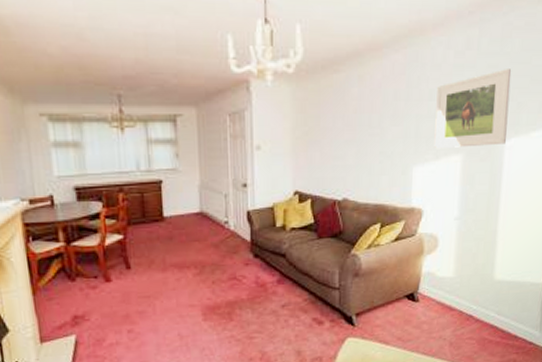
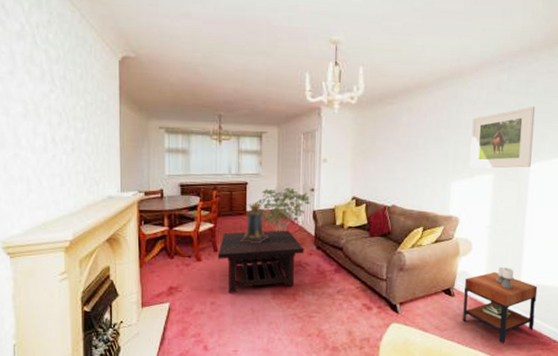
coffee table: none [131,236,239,318] -> present [217,230,304,293]
pedestal: none [159,205,194,256] -> present [241,203,268,244]
shrub: none [174,184,244,240] -> present [255,187,311,232]
side table: none [428,263,513,351] -> present [462,266,538,344]

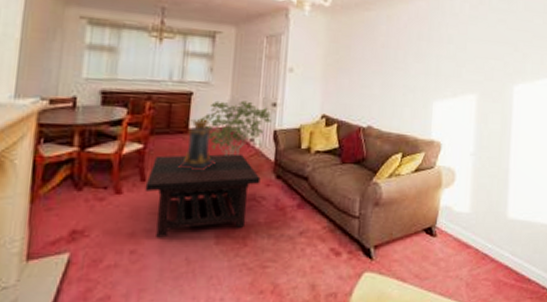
side table: present [462,266,538,344] -> none [445,200,525,294]
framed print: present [469,106,536,169] -> none [452,24,518,89]

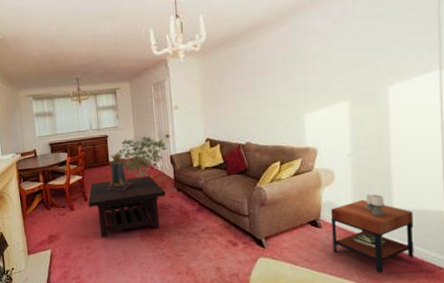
side table: none [445,200,525,294] -> present [330,194,414,274]

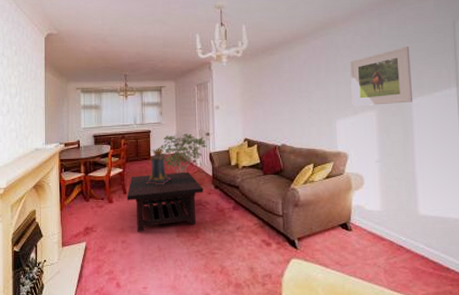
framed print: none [319,27,389,99] -> present [350,47,412,107]
side table: present [330,194,414,274] -> none [360,199,440,280]

